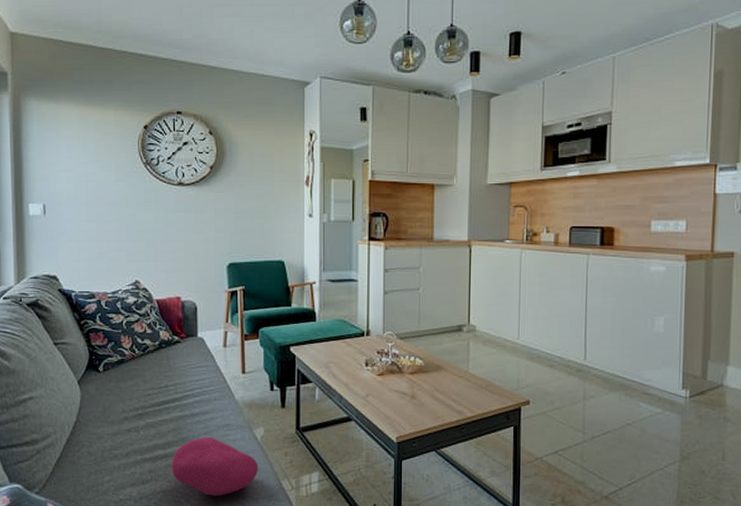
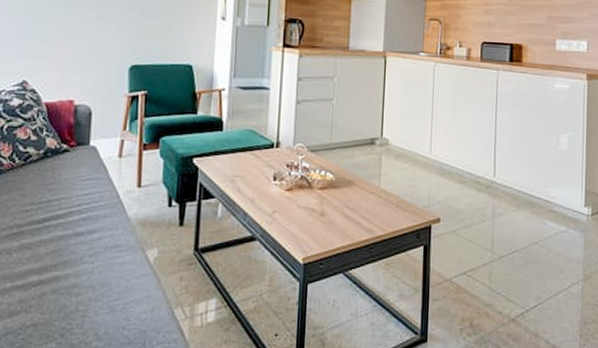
cushion: present [171,436,259,496] -> none [46,259,149,329]

